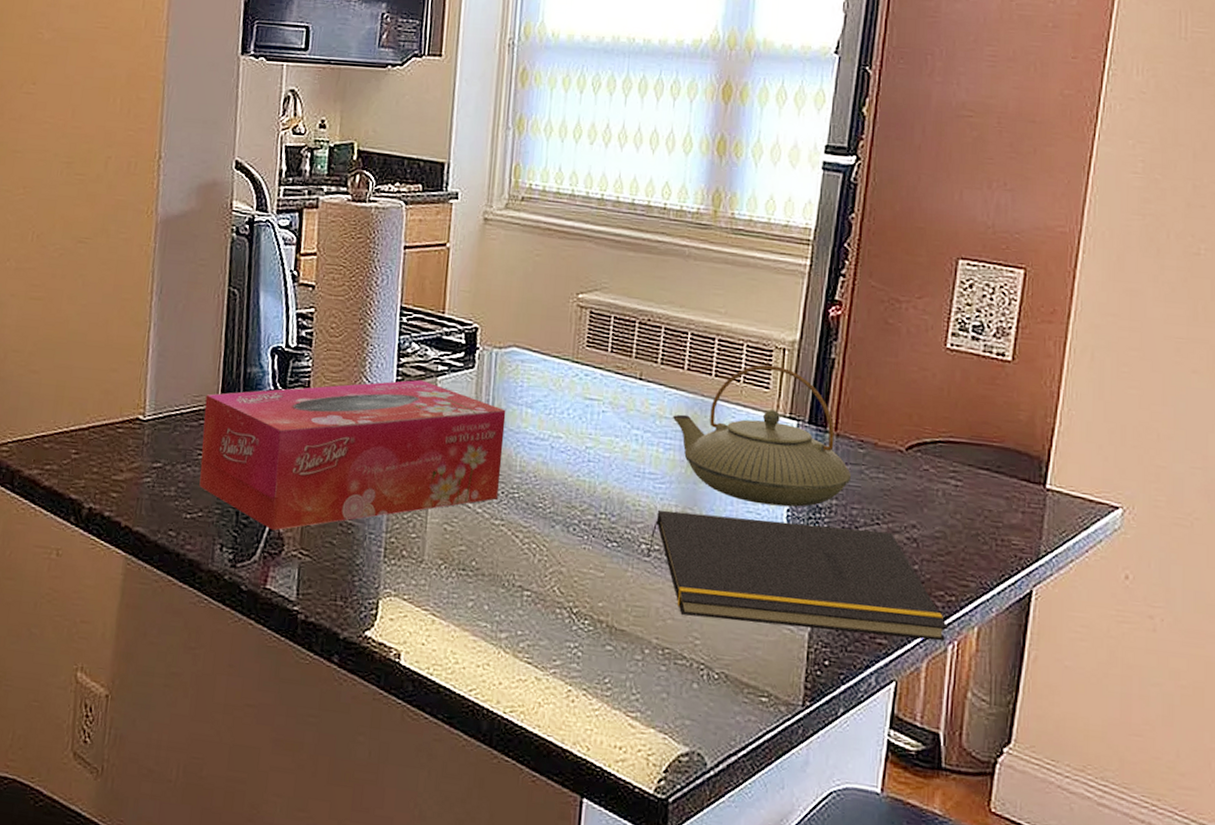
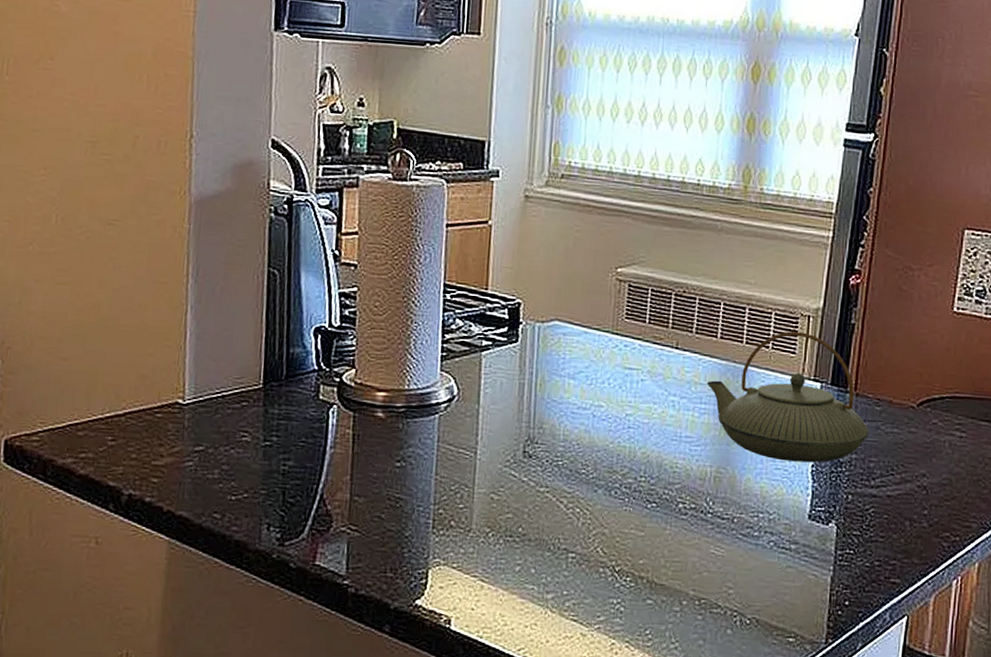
tissue box: present [199,379,506,531] -> none [244,355,549,508]
notepad: present [647,509,947,642] -> none [684,470,952,578]

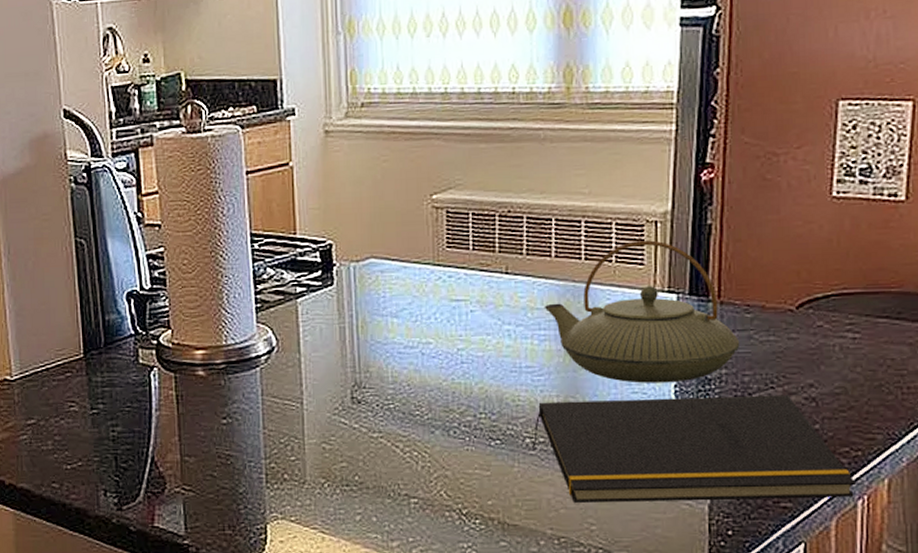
notepad: none [684,470,952,578] -> present [532,394,855,503]

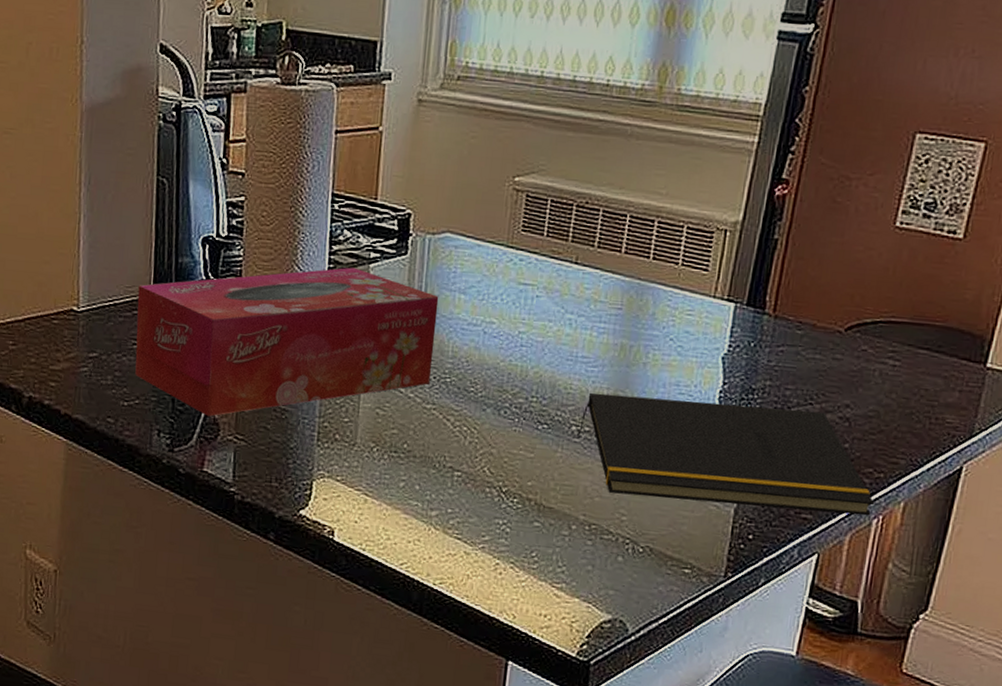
tissue box: none [69,304,374,471] -> present [135,267,439,417]
teapot: present [544,240,740,383] -> none [607,247,788,389]

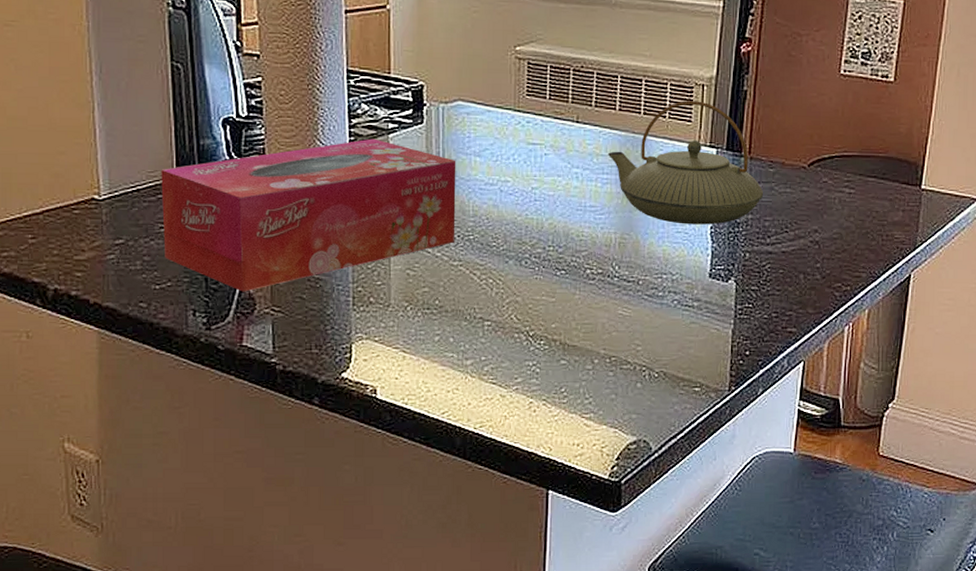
notepad: present [577,392,874,516] -> none [592,238,844,327]
teapot: none [607,247,788,389] -> present [607,101,764,225]

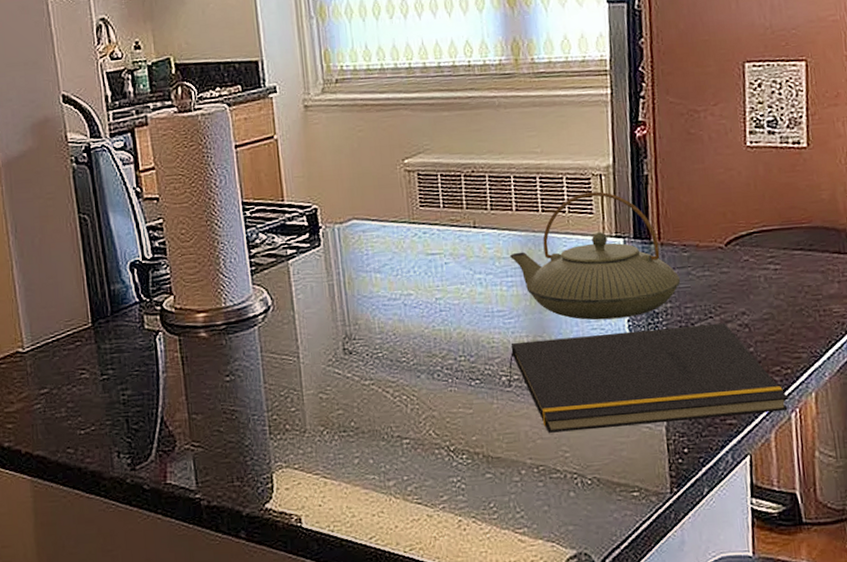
tissue box: present [161,138,456,292] -> none [77,266,365,430]
notepad: none [592,238,844,327] -> present [508,322,788,433]

